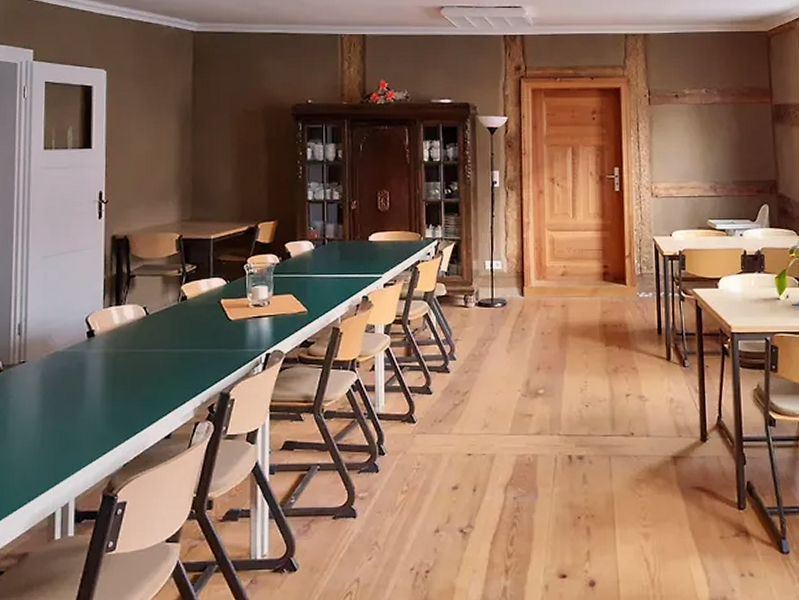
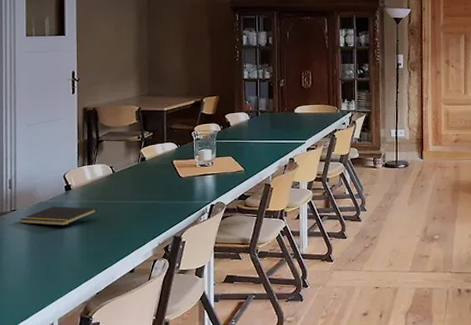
notepad: none [29,356,126,381] -> present [19,206,97,226]

